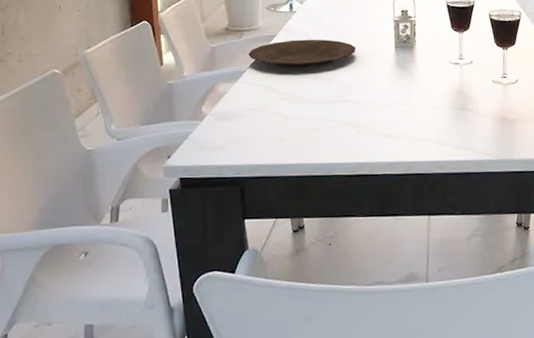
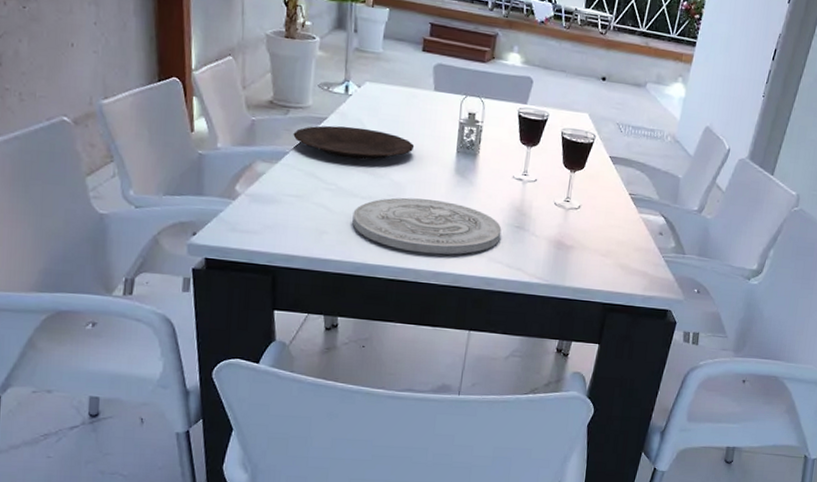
plate: none [308,94,447,146] -> present [352,197,502,255]

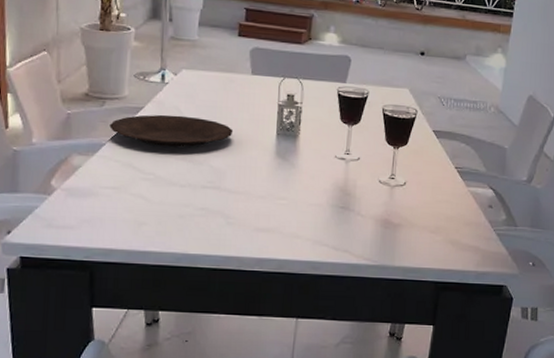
plate: present [352,197,502,255] -> none [172,183,326,241]

